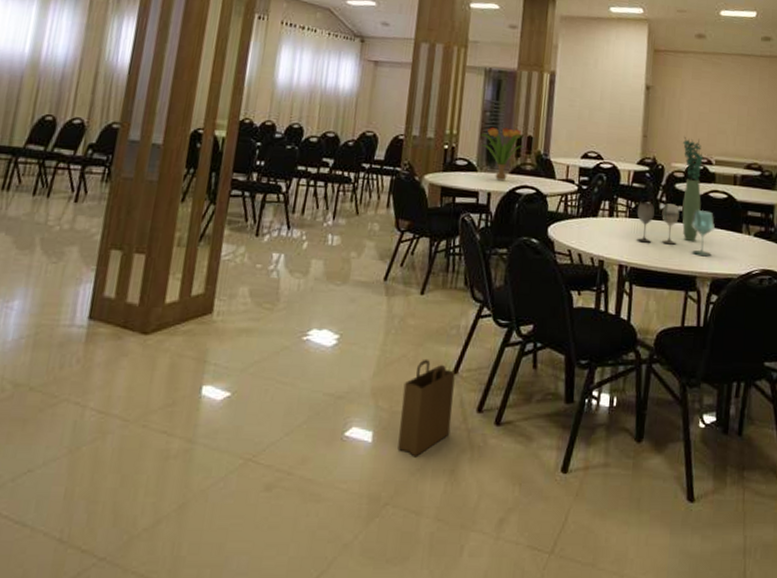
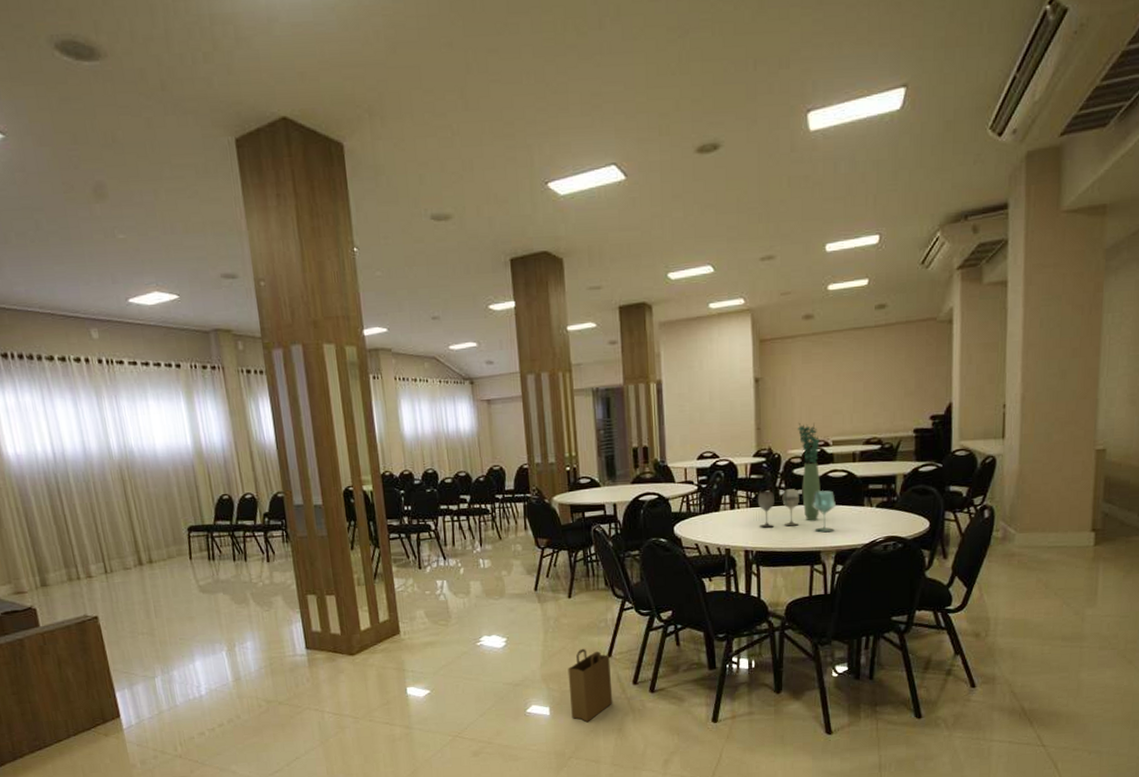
flower arrangement: present [480,126,525,181] -> none [598,442,642,492]

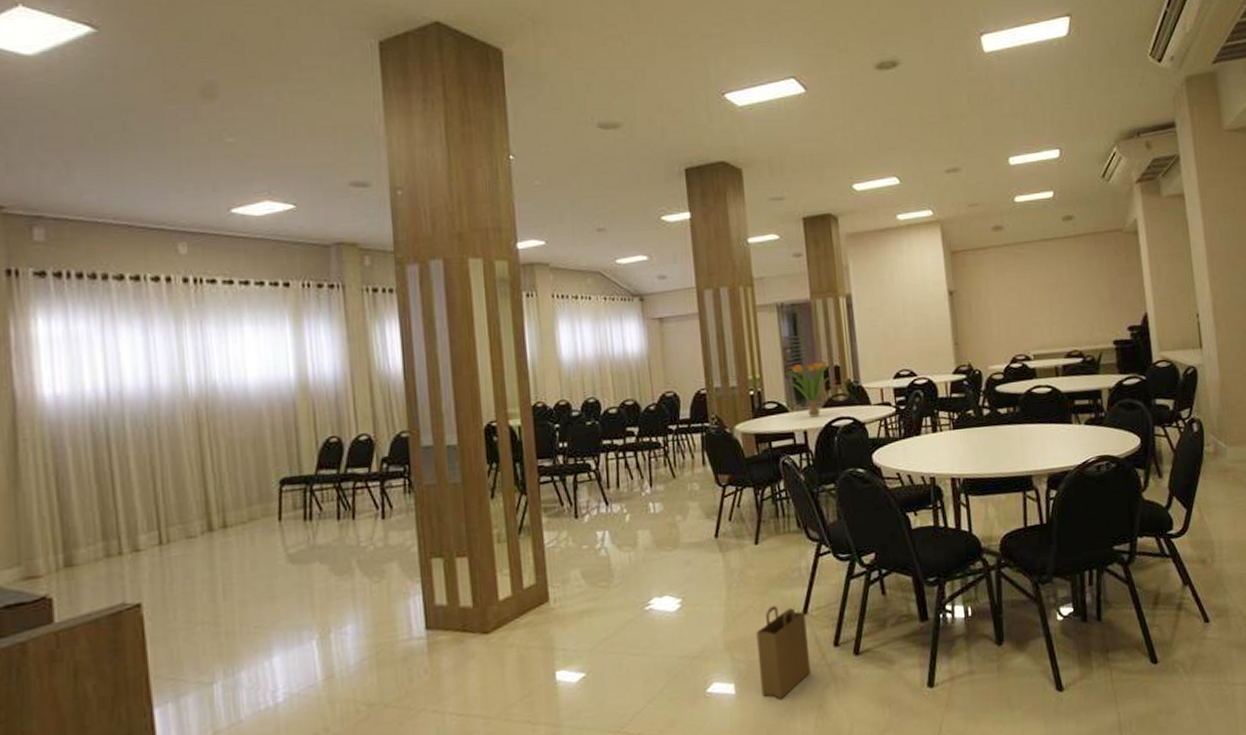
flower arrangement: none [598,442,642,492] -> present [785,361,833,418]
wineglass: present [758,489,800,528] -> none [961,407,1007,452]
vase: present [798,422,821,521] -> none [996,336,1027,442]
wine glass: present [812,490,836,533] -> none [1018,408,1044,455]

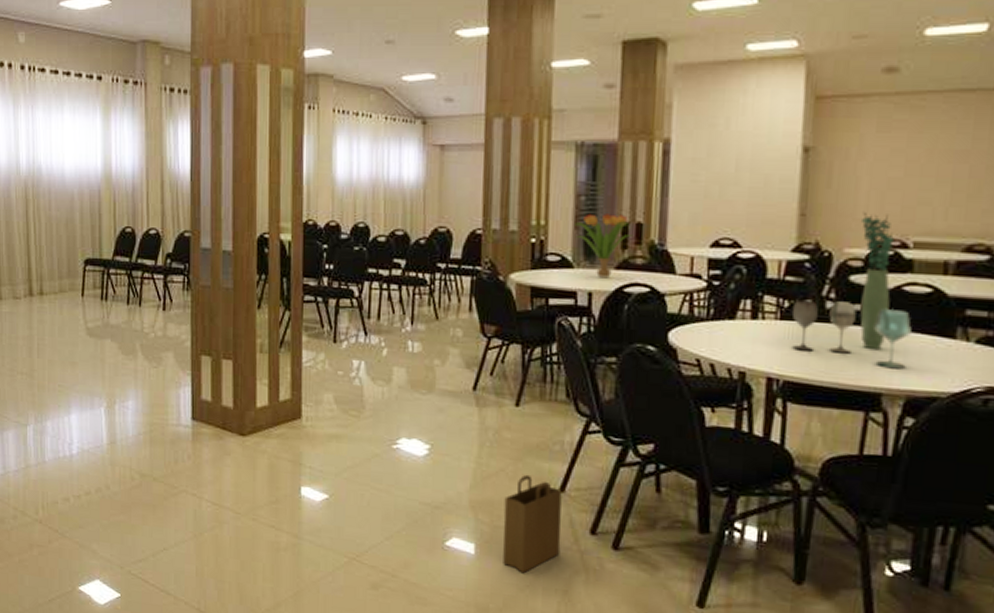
wineglass: none [961,407,1007,452] -> present [792,299,857,354]
vase: none [996,336,1027,442] -> present [859,211,896,351]
wine glass: none [1018,408,1044,455] -> present [874,309,912,370]

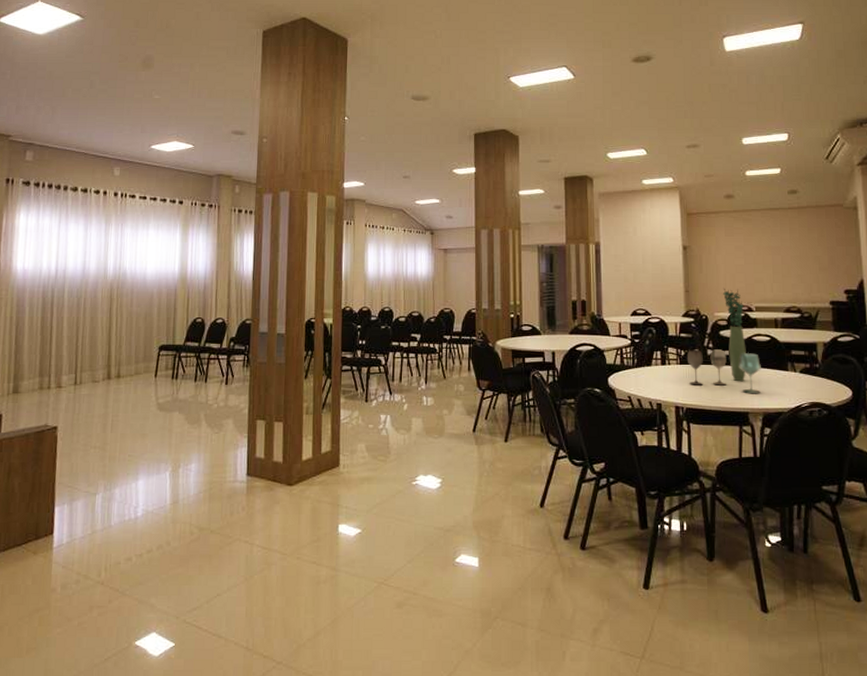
shopping bag: present [503,474,562,574] -> none [499,496,543,579]
flower arrangement: present [575,213,633,279] -> none [540,295,580,341]

